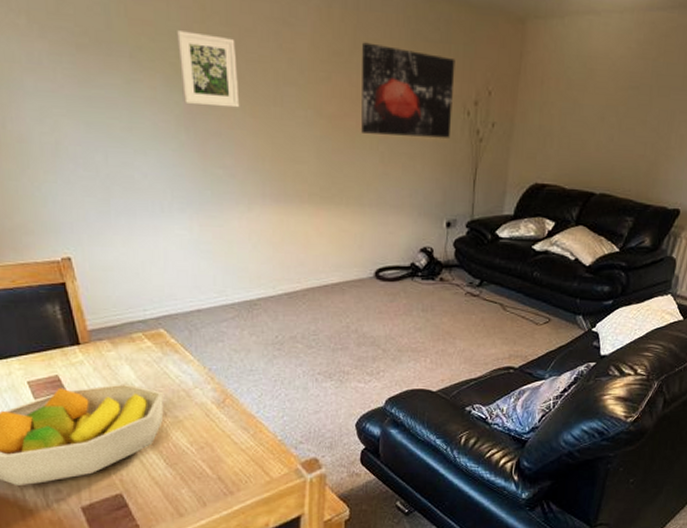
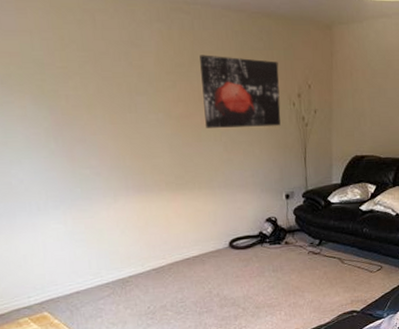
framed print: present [176,30,240,108] -> none [39,58,100,118]

